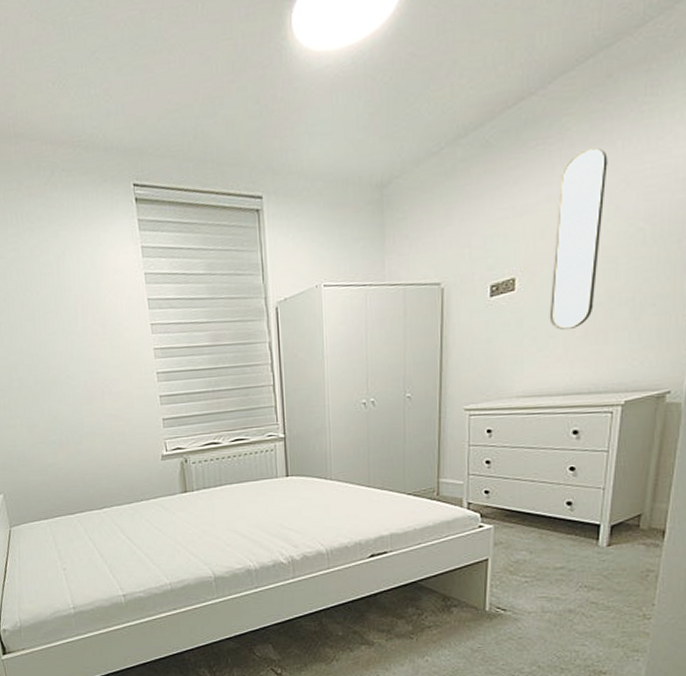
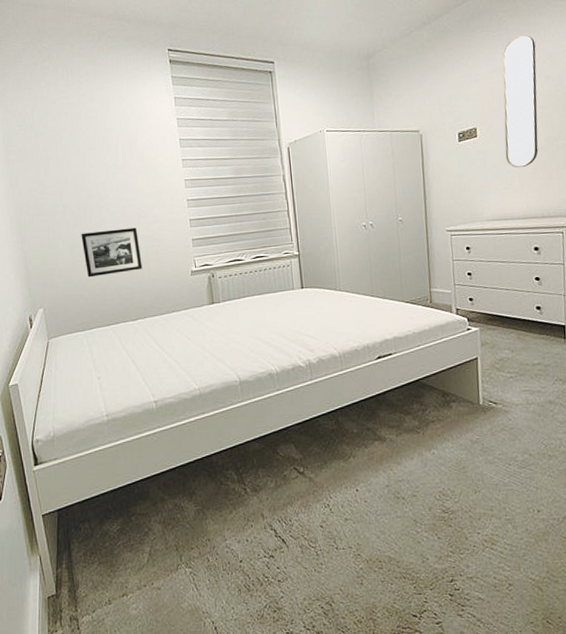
picture frame: none [39,405,108,462] -> present [81,227,142,278]

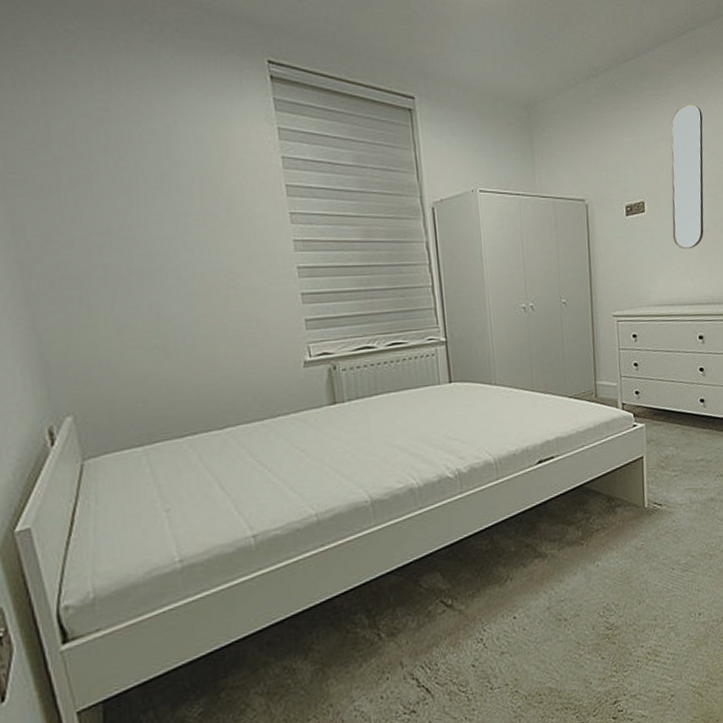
picture frame: present [81,227,142,278] -> none [135,302,233,371]

